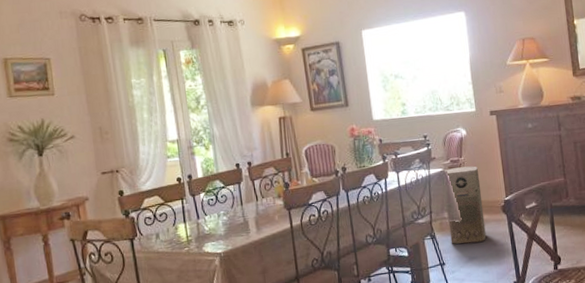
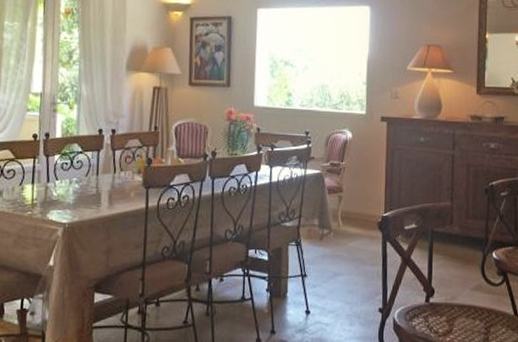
air purifier: present [444,166,487,244] -> none [317,172,359,258]

